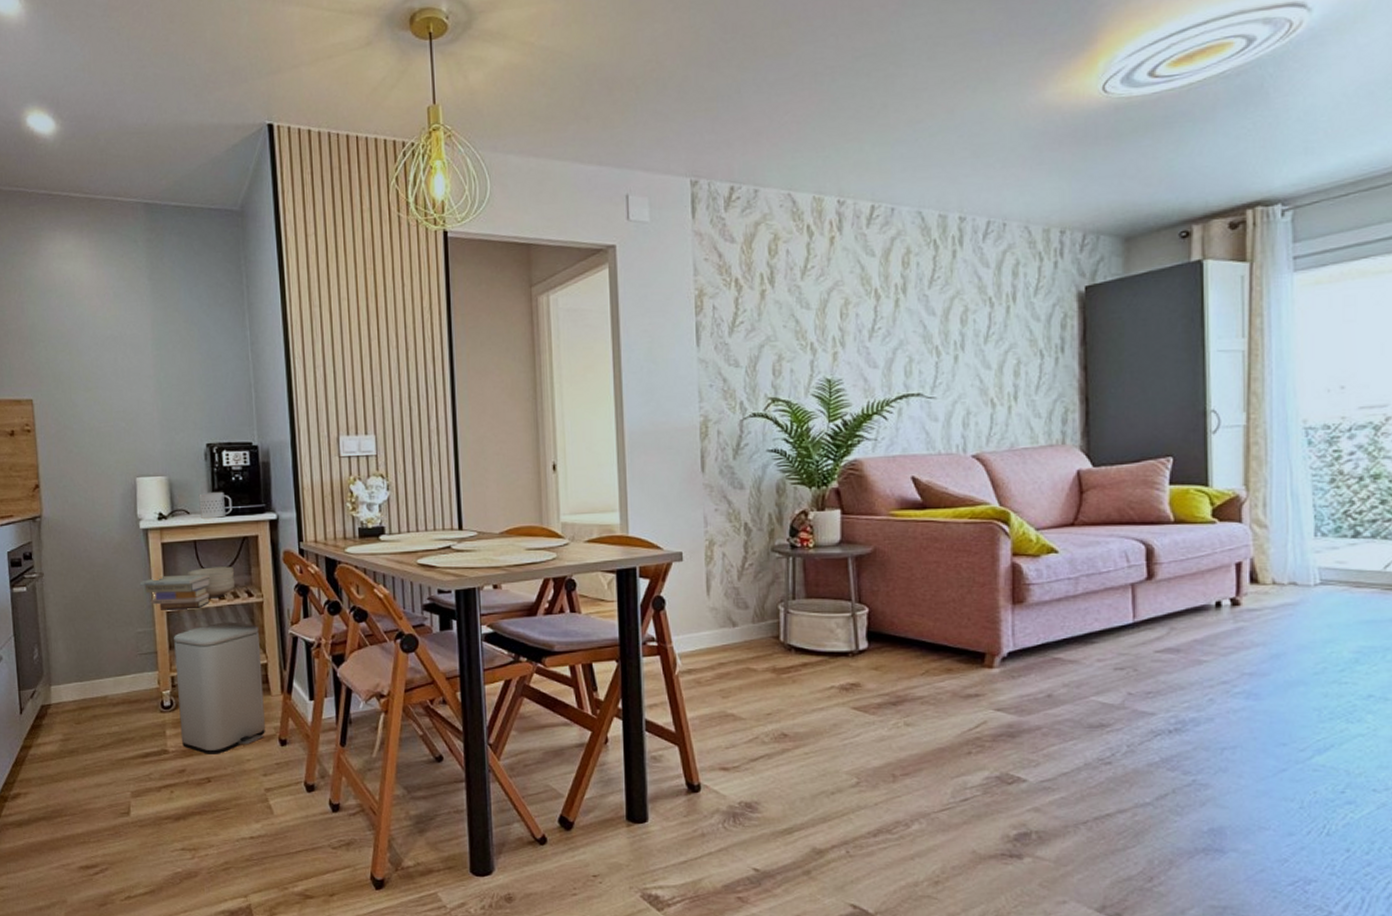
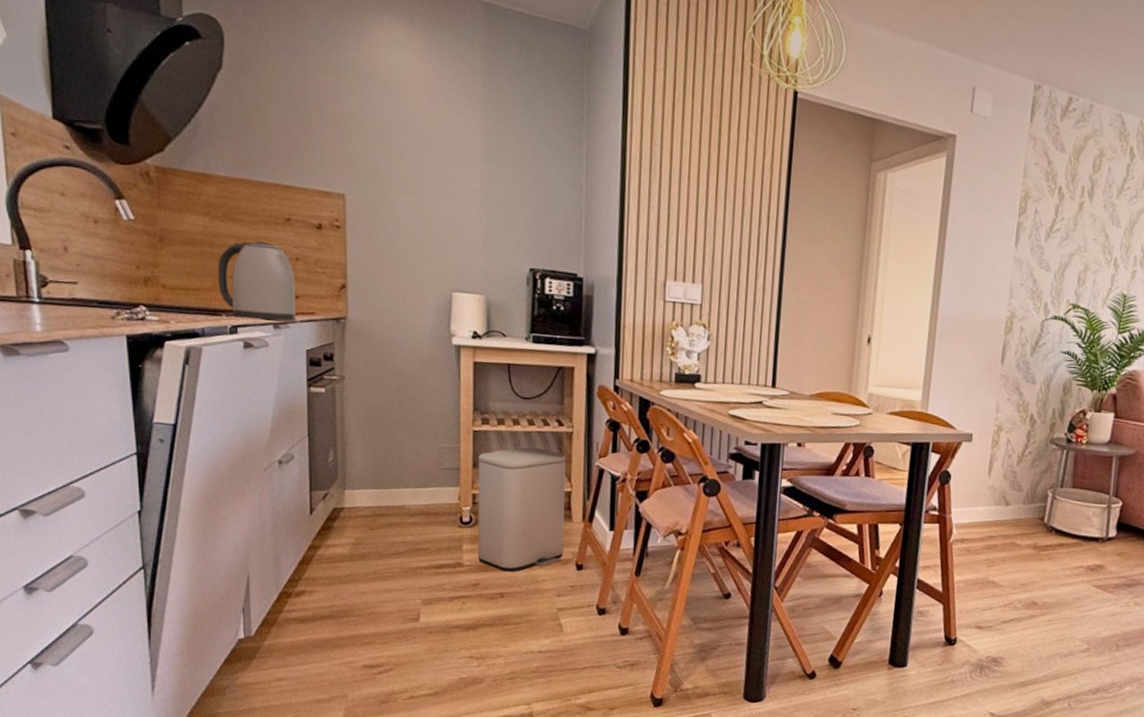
books: present [139,574,210,610] -> none [447,394,521,431]
bowl: present [186,566,236,599] -> none [497,392,547,423]
mug: present [198,491,233,520] -> none [516,317,551,345]

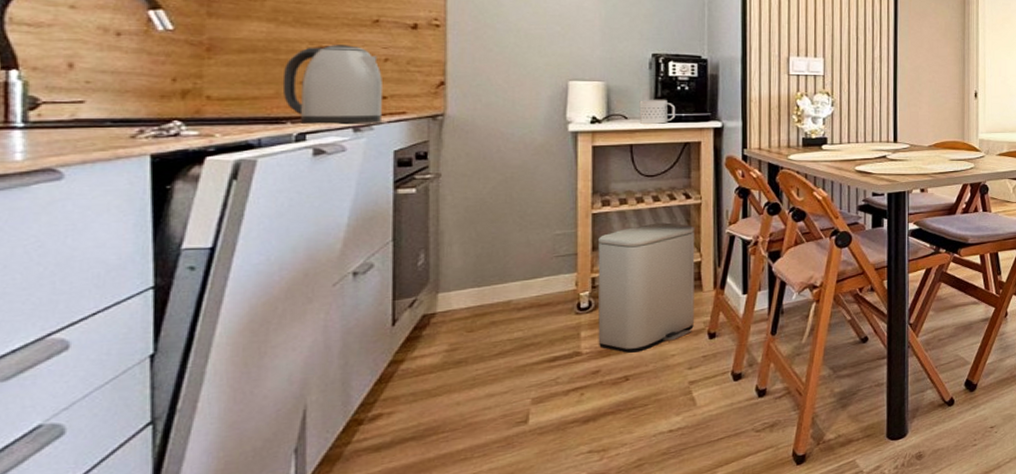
mug: none [516,317,551,345] -> present [639,99,676,125]

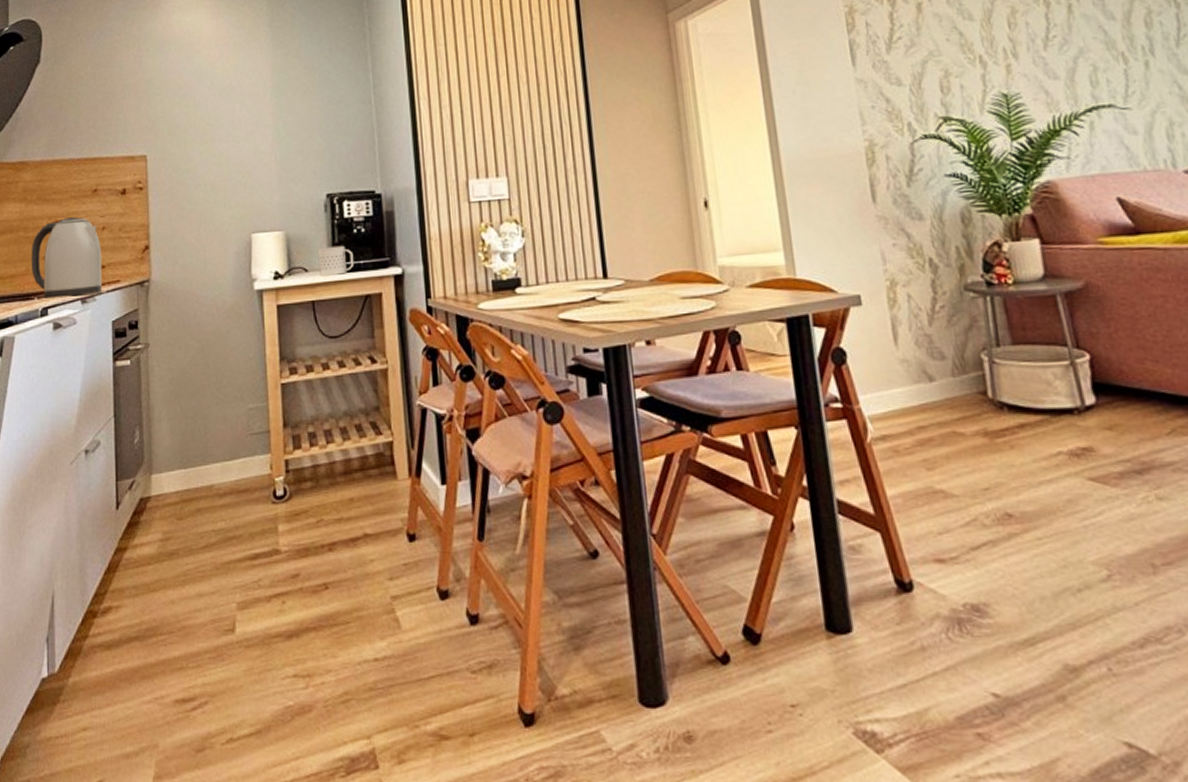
pedal bin: present [597,222,695,353] -> none [289,393,391,554]

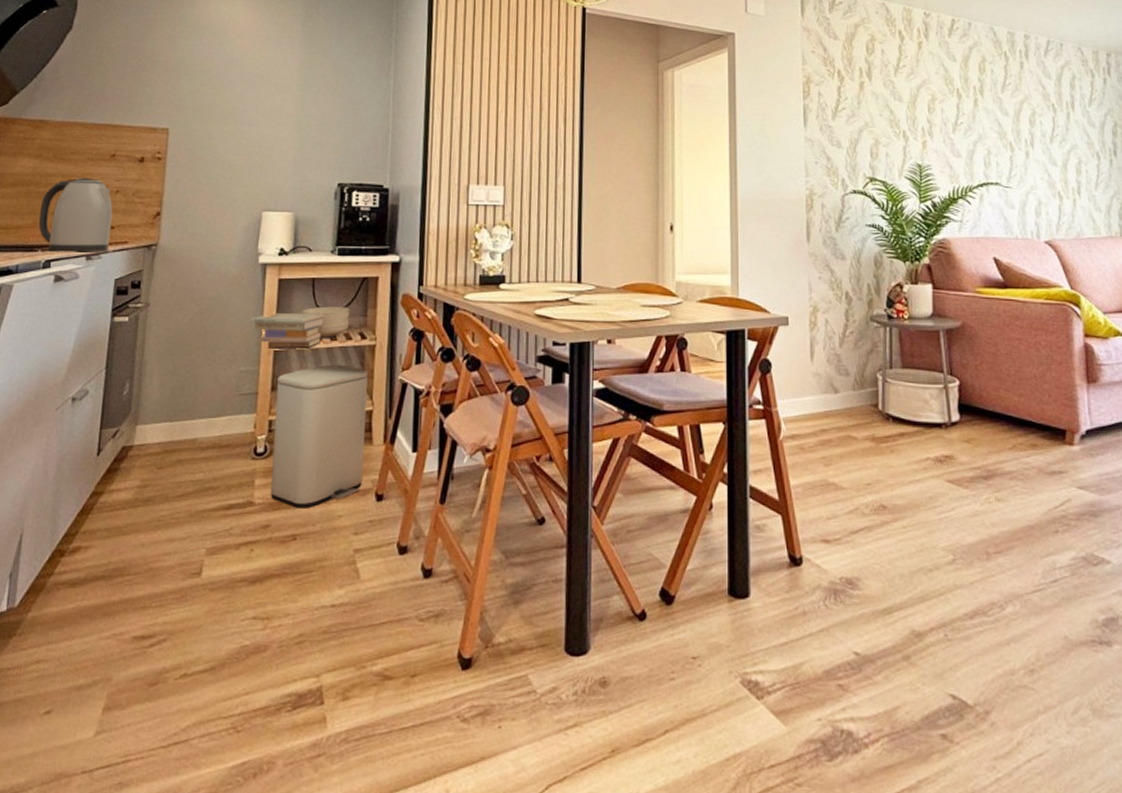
books: none [252,338,329,382] -> present [249,312,324,349]
pedal bin: none [289,393,391,554] -> present [270,364,368,508]
bowl: none [304,329,357,367] -> present [300,306,351,339]
mug: present [318,245,354,277] -> none [322,230,357,258]

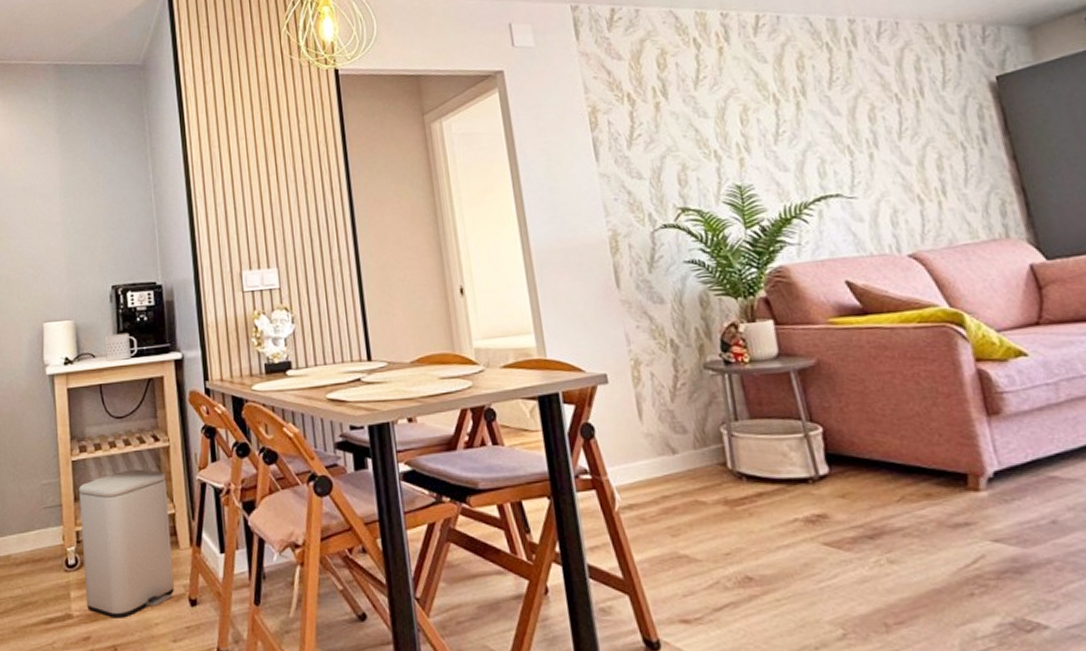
books: present [249,312,324,349] -> none [45,419,116,459]
bowl: present [300,306,351,339] -> none [92,410,141,445]
mug: none [322,230,357,258] -> present [104,332,138,362]

